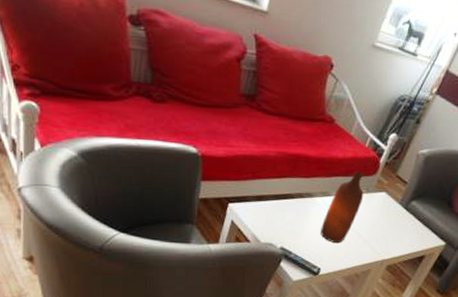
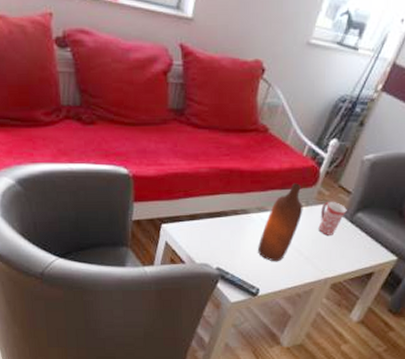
mug: none [377,190,403,221] -> present [318,202,347,235]

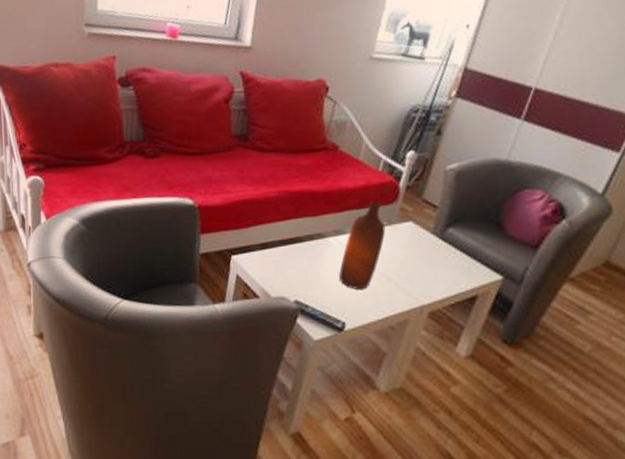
mug: present [318,202,347,235] -> none [405,218,436,256]

